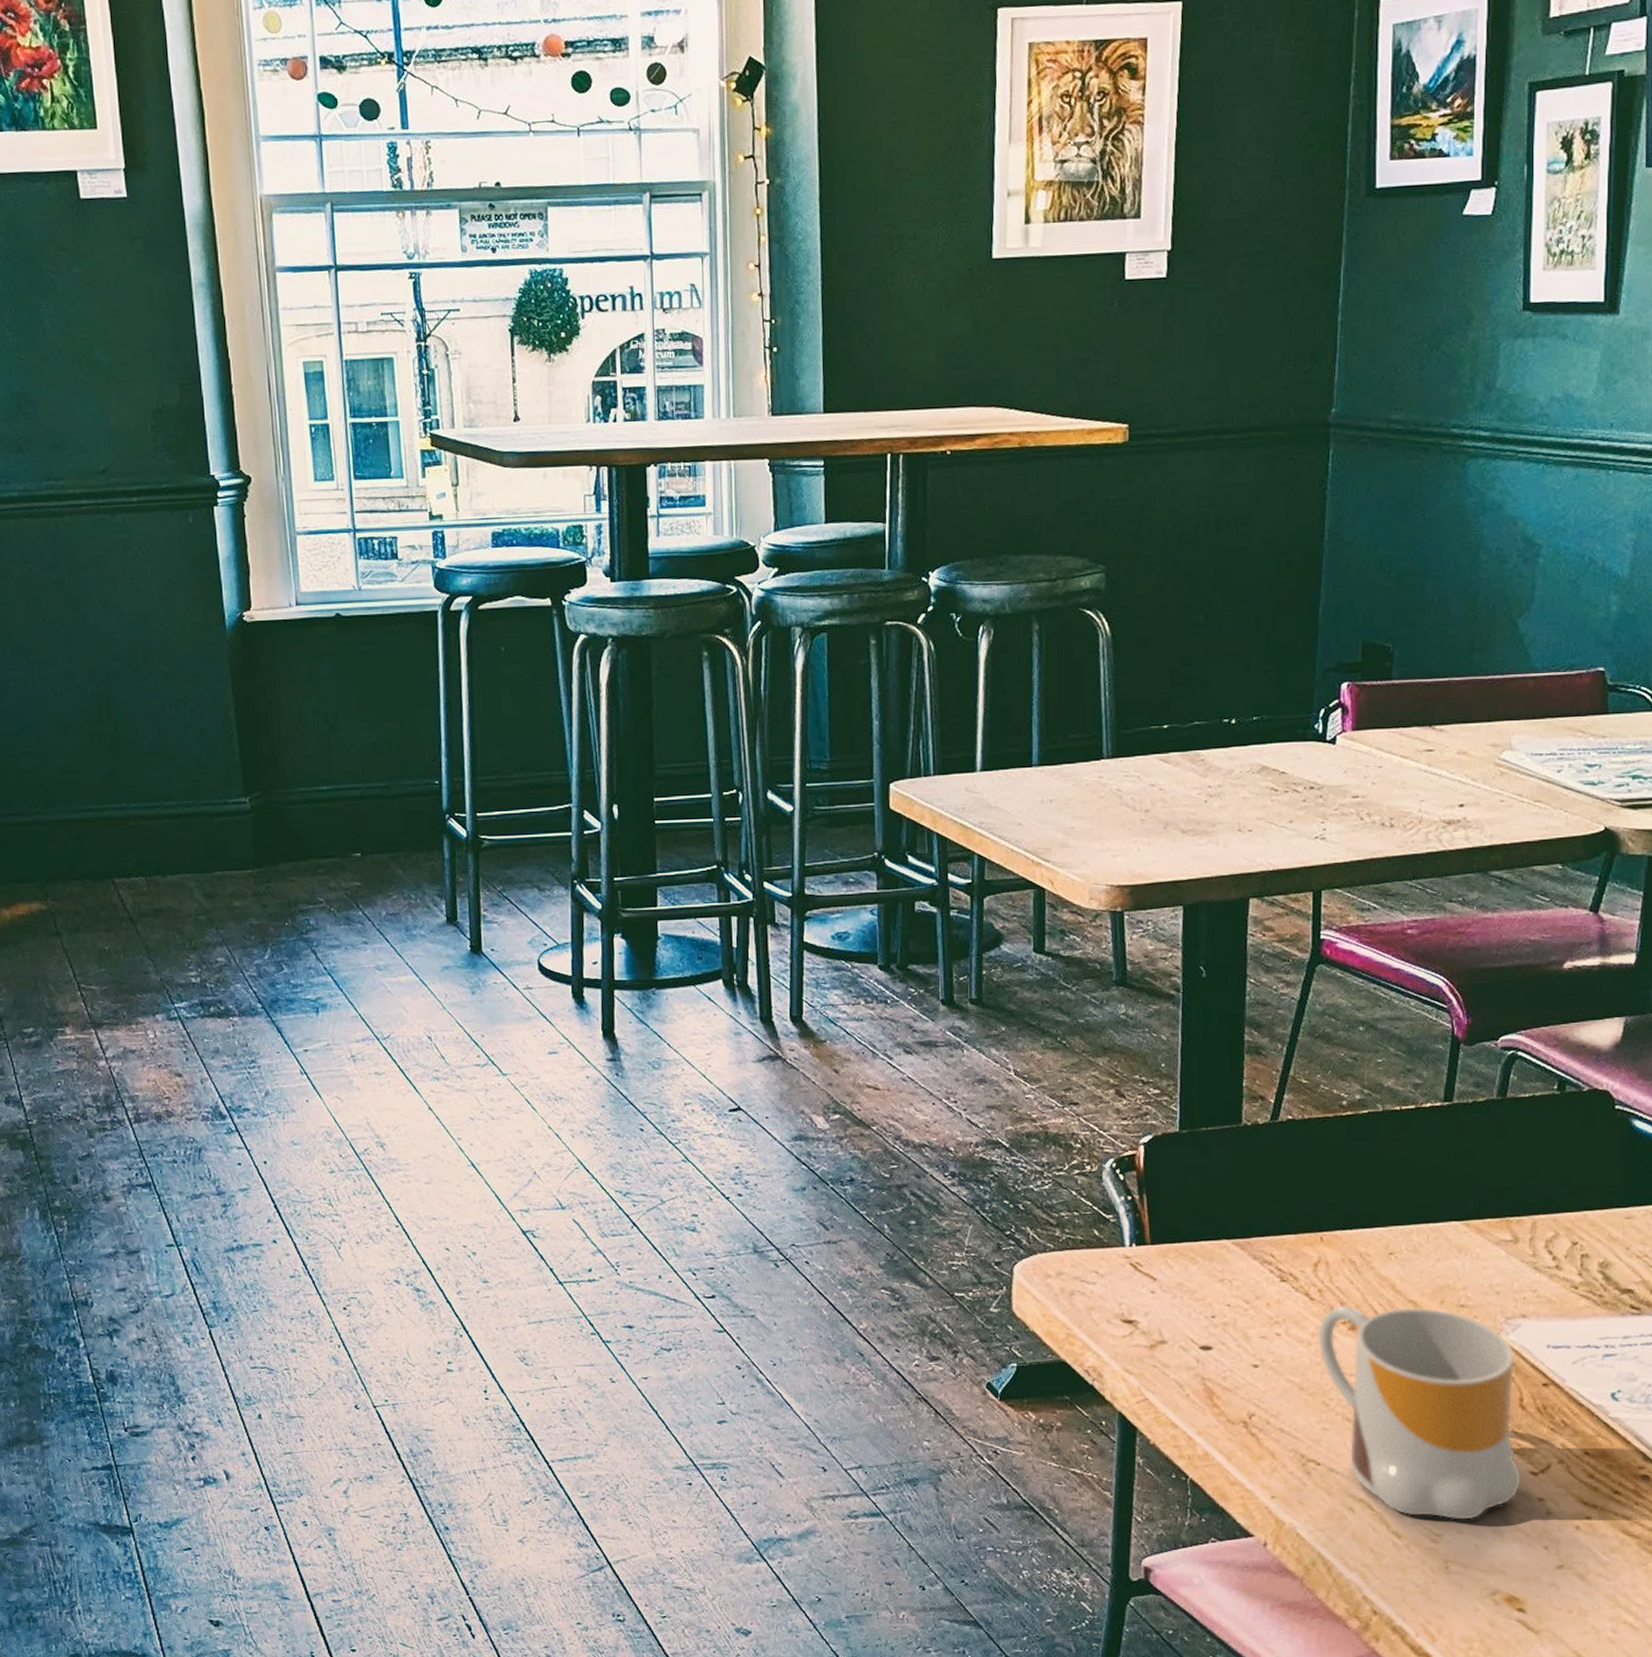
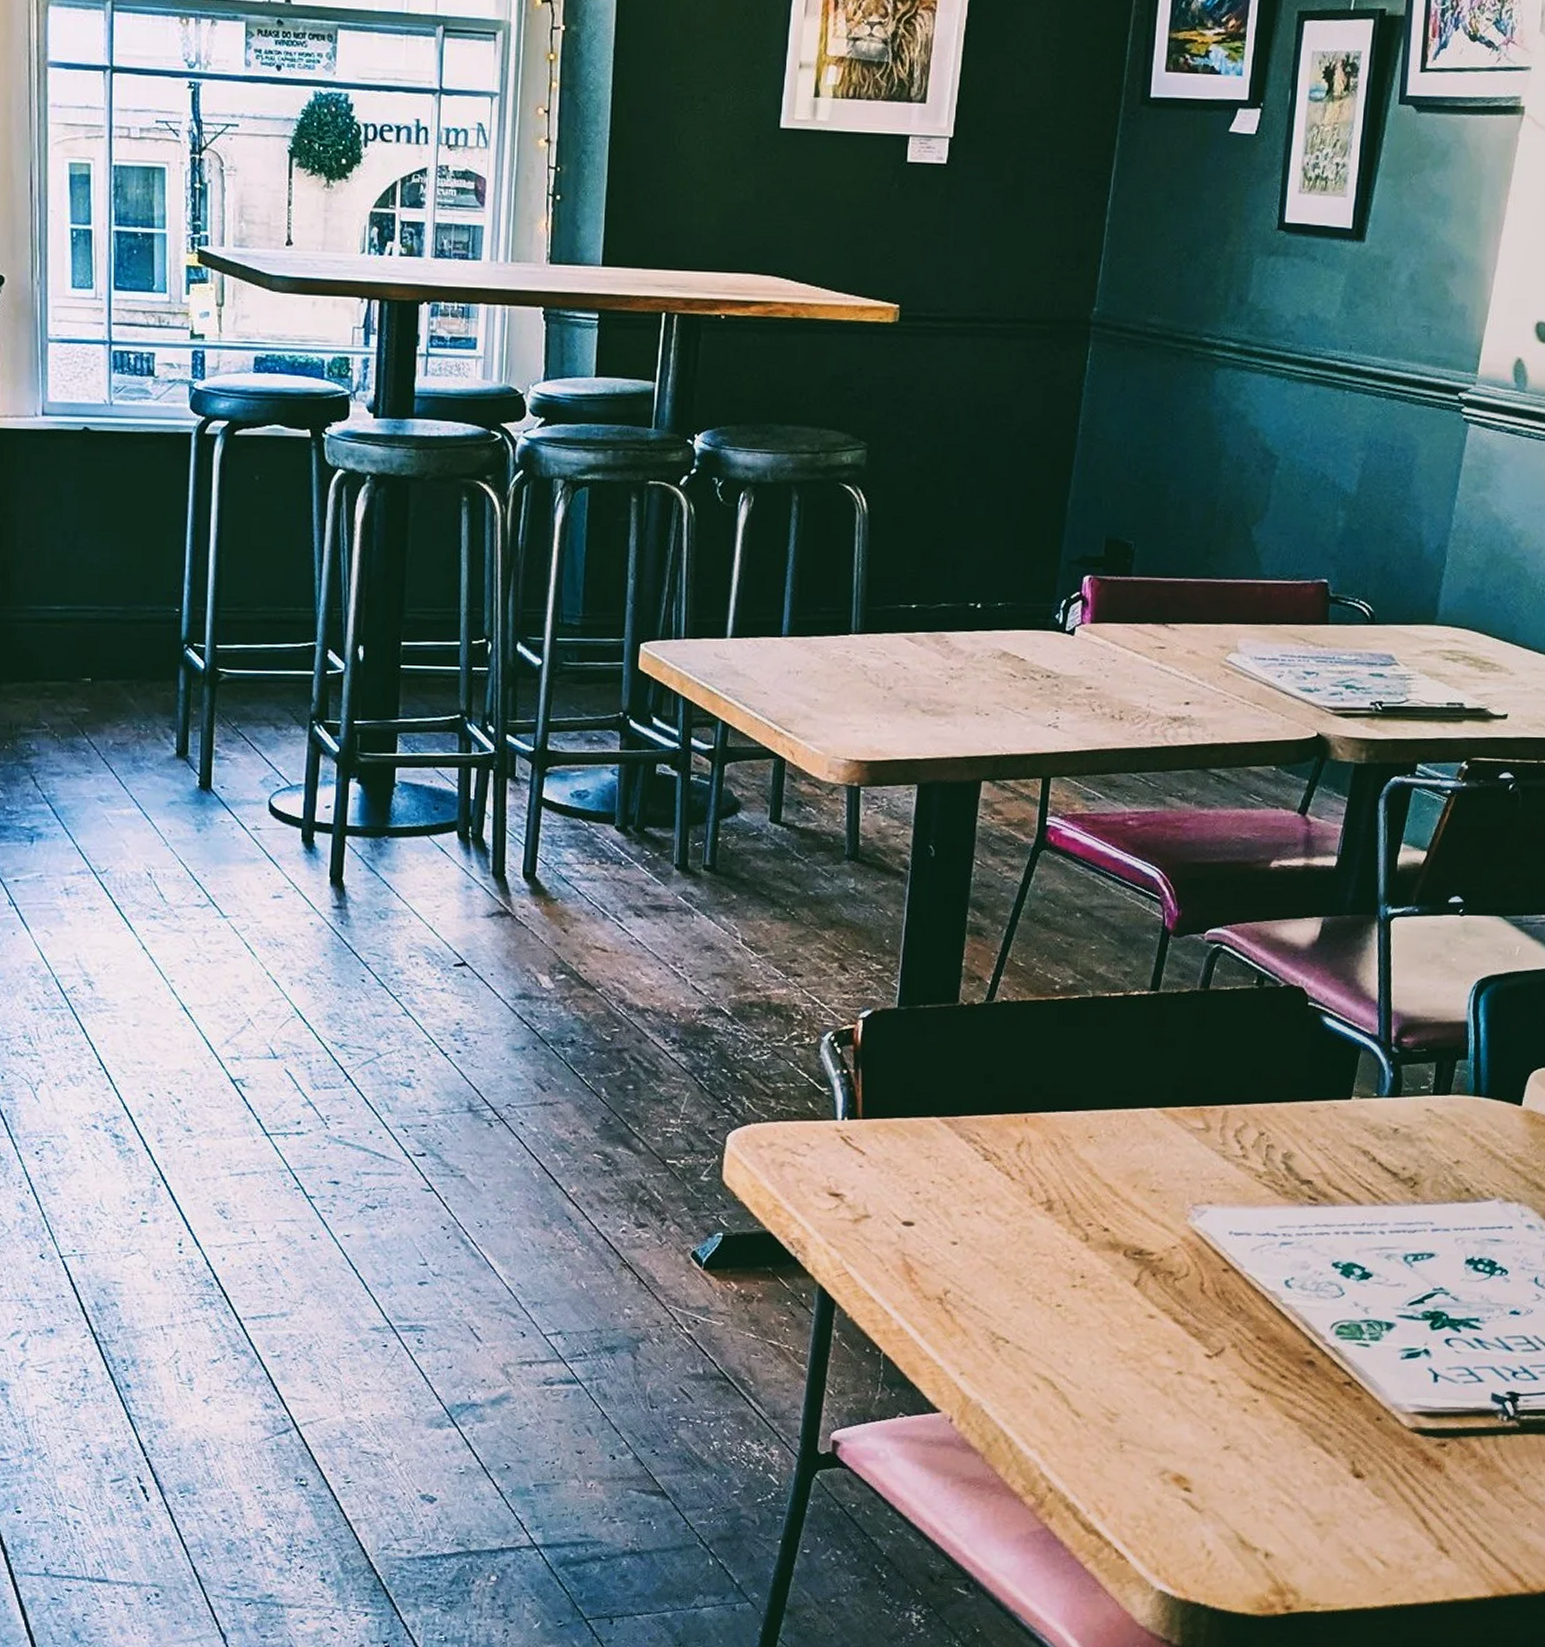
mug: present [1318,1305,1521,1520] -> none [1015,1186,1199,1400]

